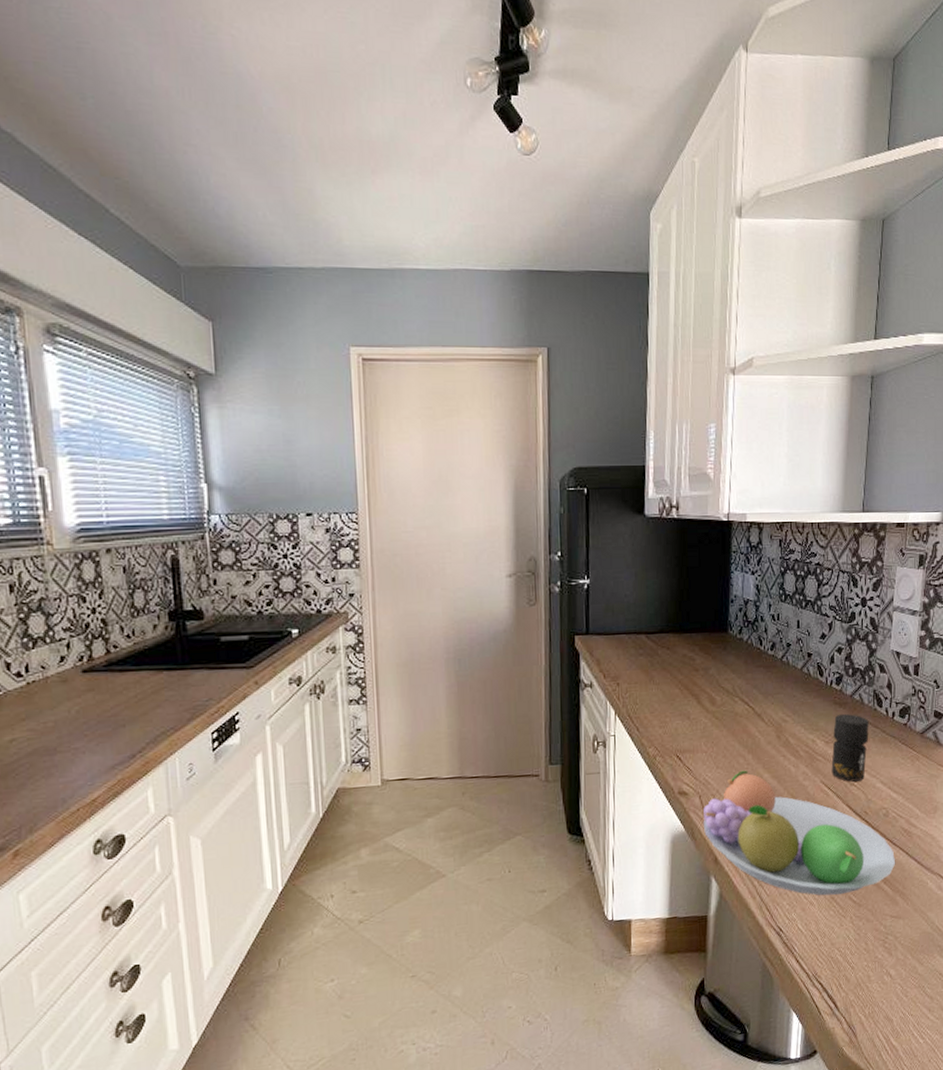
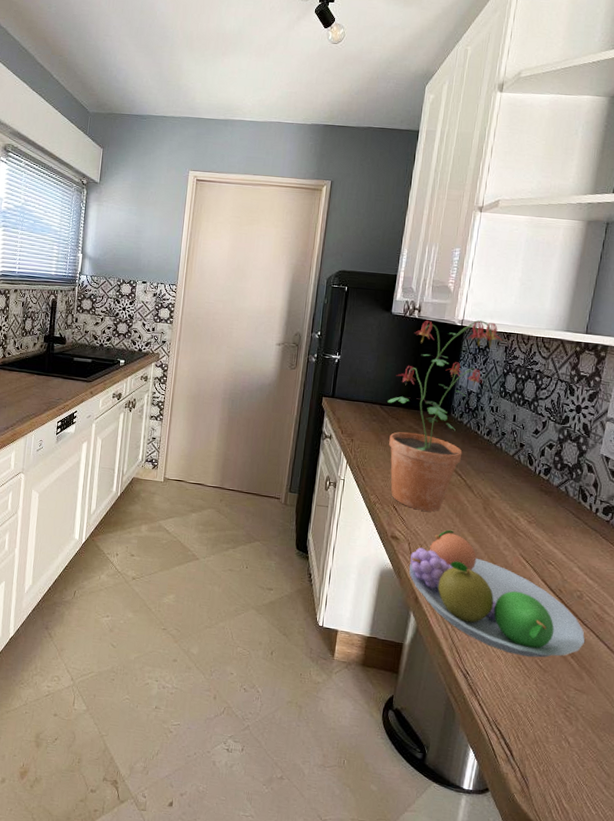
potted plant: none [654,512,775,755] -> present [387,320,502,512]
jar: present [831,713,869,782] -> none [531,500,572,562]

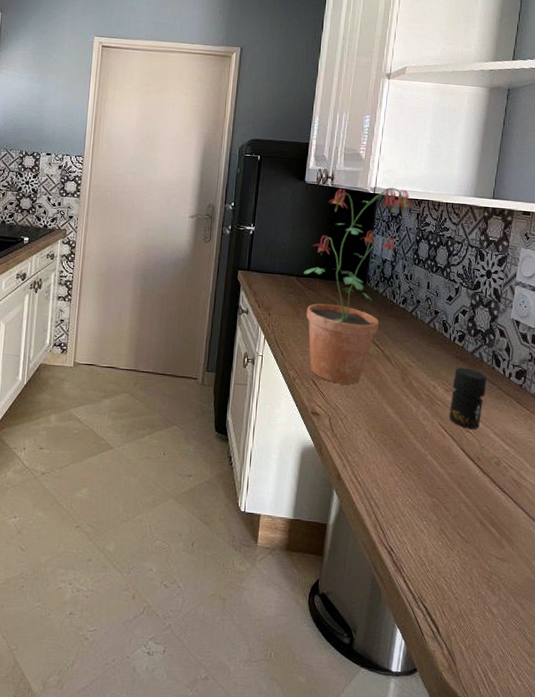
fruit bowl: present [408,530,585,658] -> none [330,402,504,529]
jar: none [531,500,572,562] -> present [449,367,487,429]

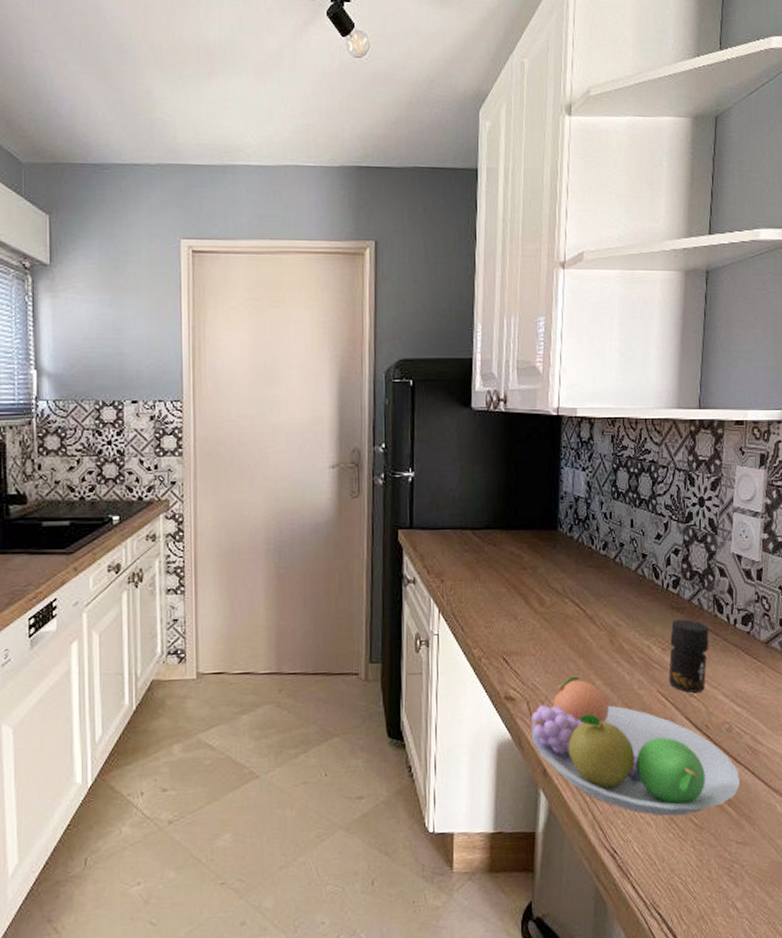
potted plant: present [304,188,414,385] -> none [480,406,607,658]
fruit bowl: none [330,402,504,529] -> present [531,676,741,816]

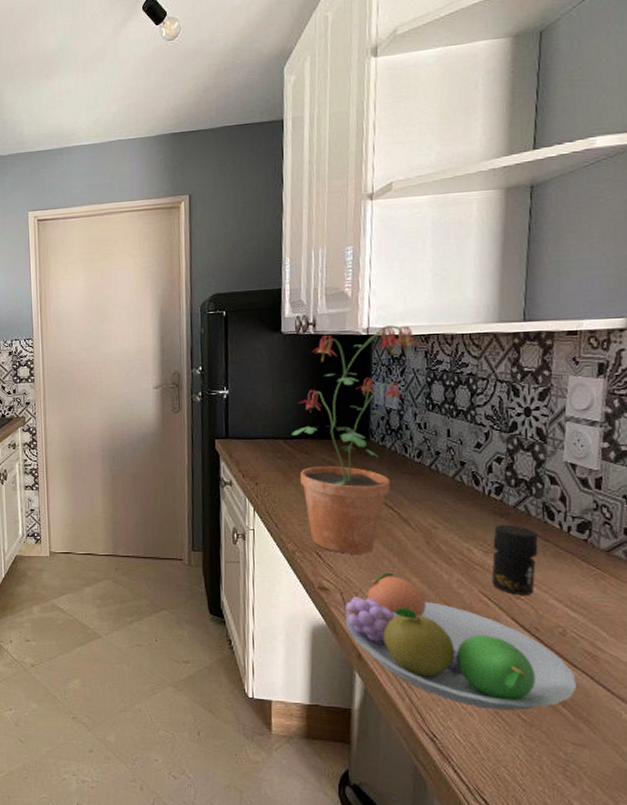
potted plant: none [480,406,607,658] -> present [292,325,420,554]

